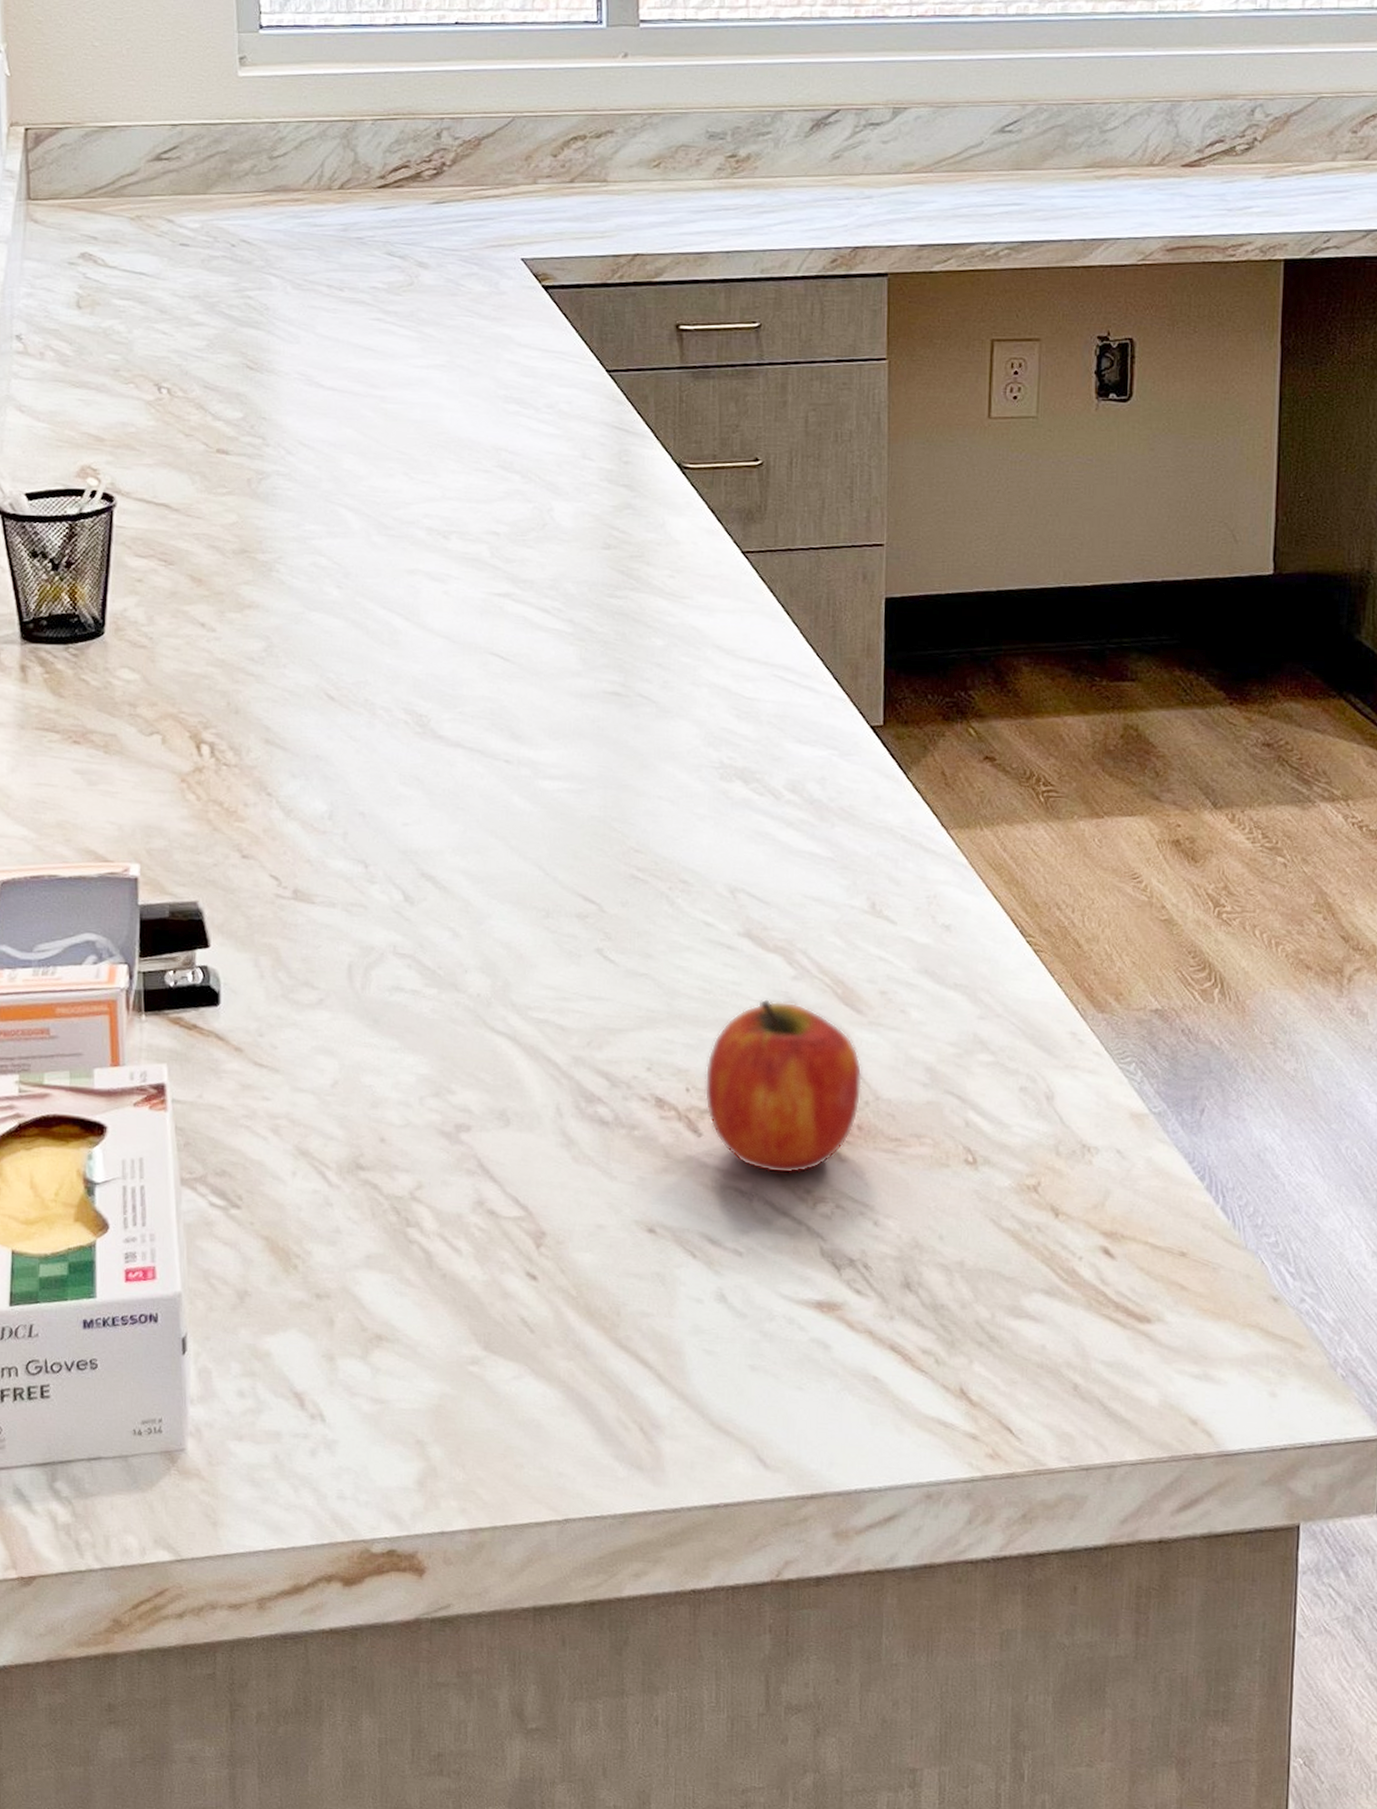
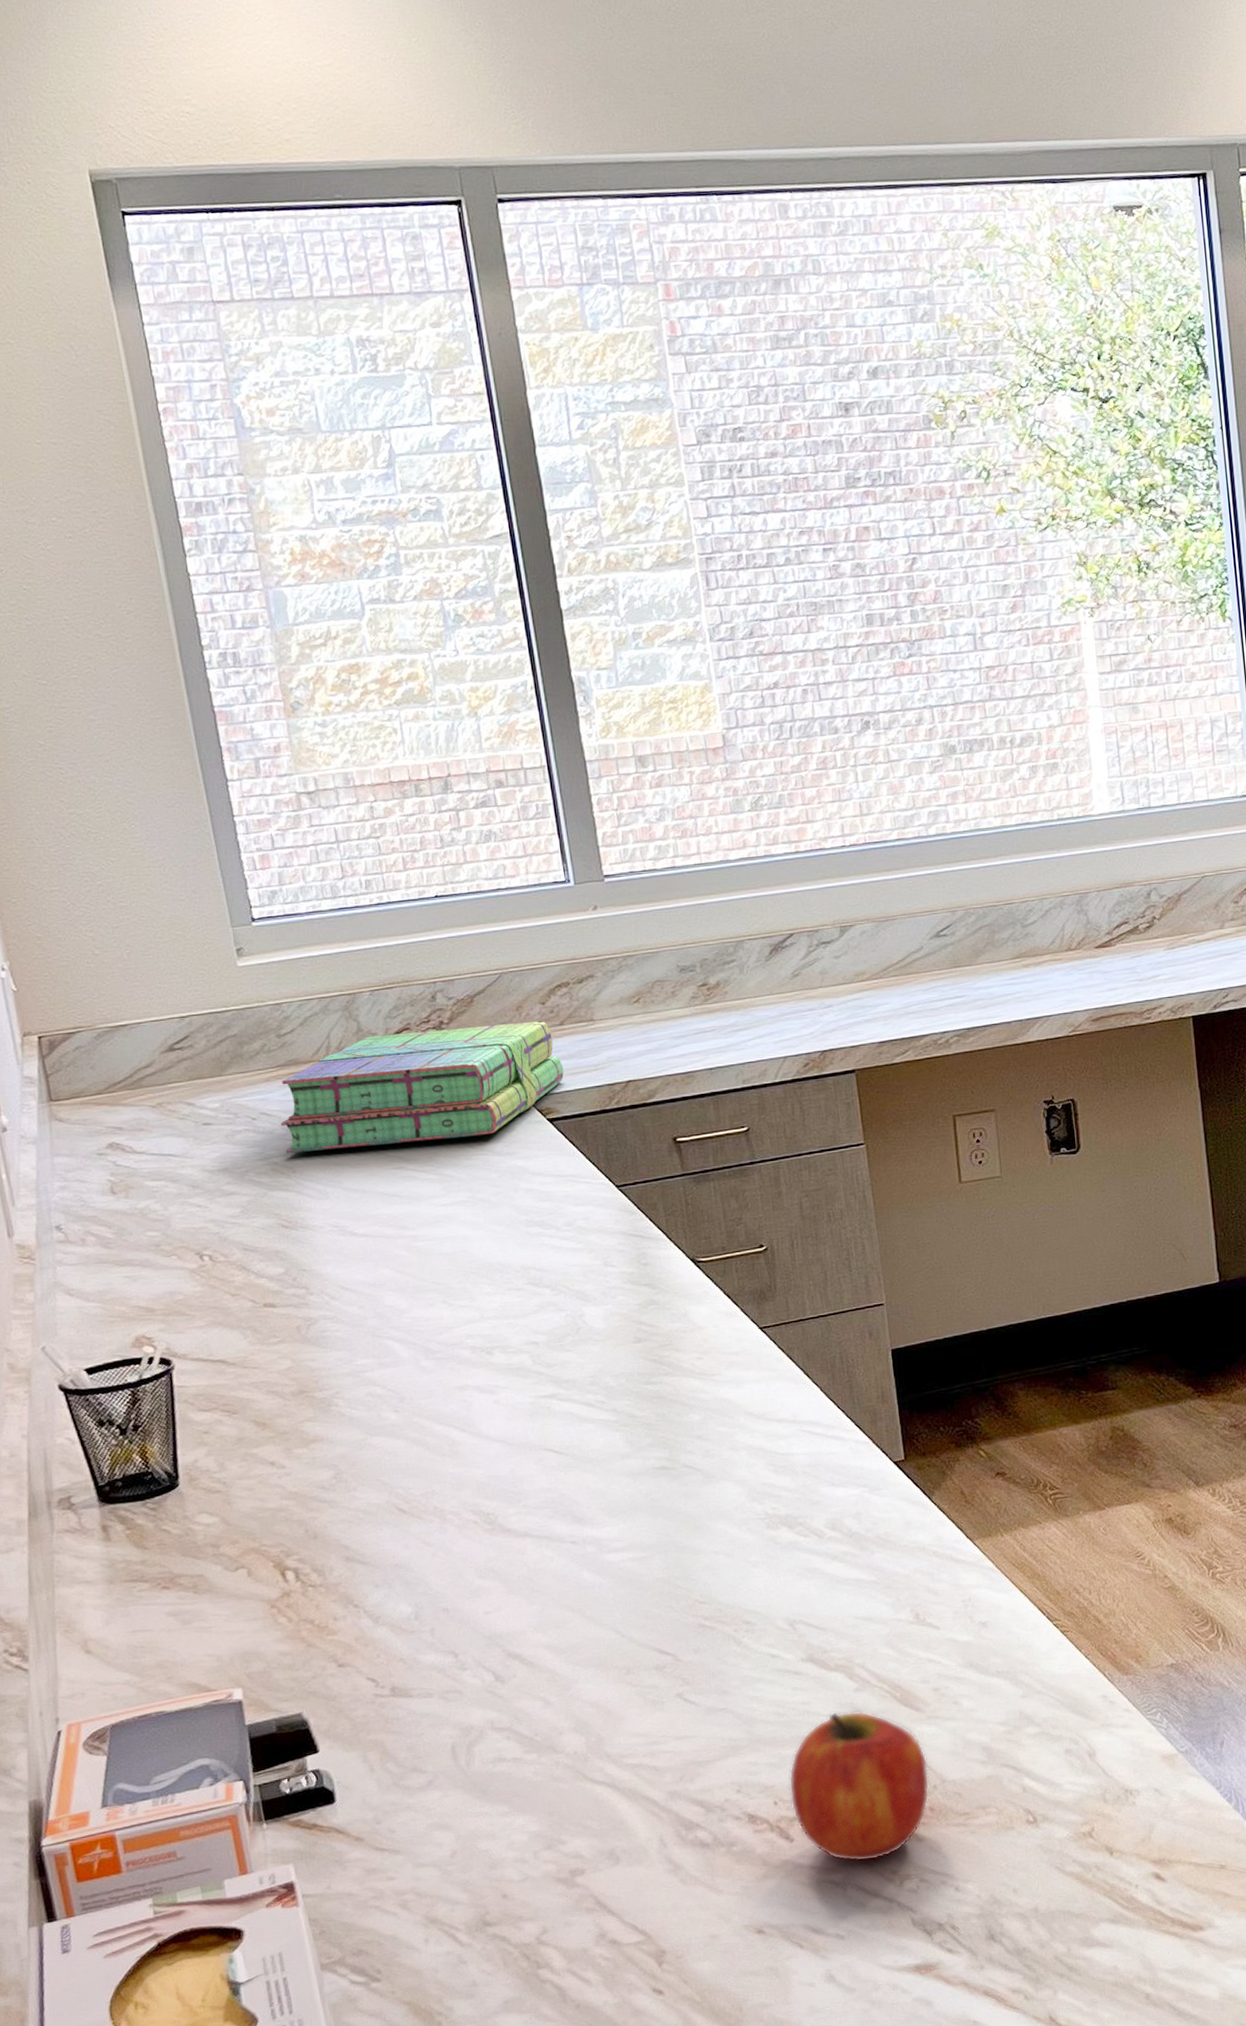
stack of books: none [261,170,567,295] -> present [281,1021,564,1153]

